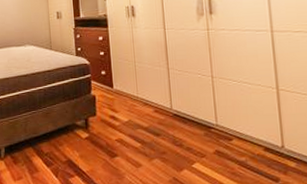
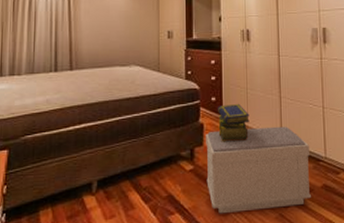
bench: none [98,96,204,177] -> present [206,126,311,214]
stack of books: none [107,75,139,112] -> present [217,103,250,142]

